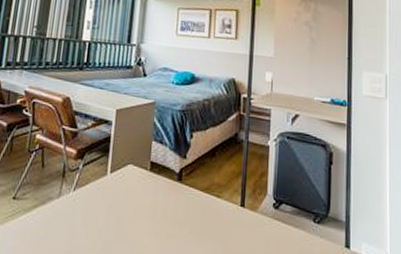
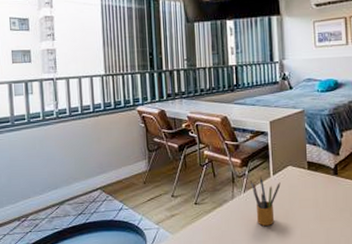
pencil box: none [82,174,117,235] -> present [249,177,281,226]

